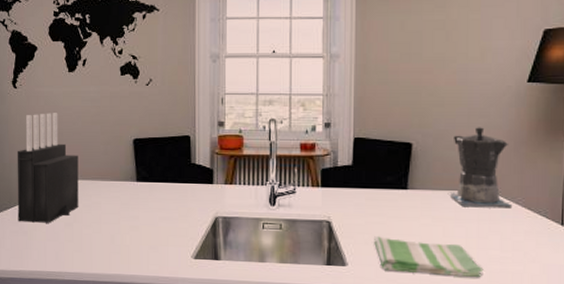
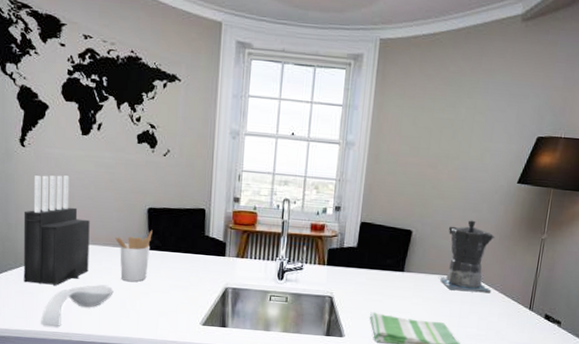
spoon rest: none [35,221,104,265] -> present [41,285,114,326]
utensil holder: none [103,161,139,216] -> present [115,230,153,282]

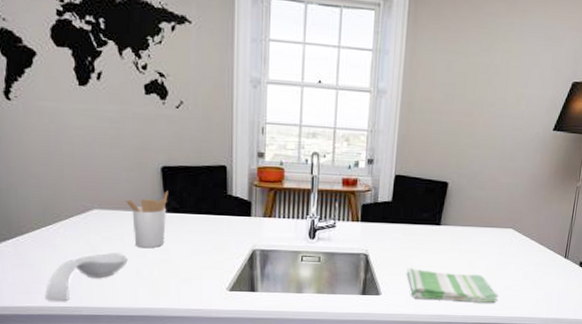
knife block: present [23,175,90,285] -> none [15,132,97,256]
coffee maker: present [440,220,495,294] -> none [477,169,532,244]

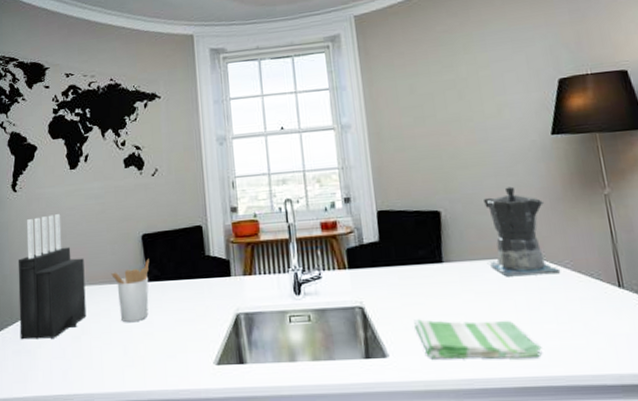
knife block: none [15,132,97,256] -> present [18,214,87,340]
spoon rest: present [45,253,128,300] -> none [40,331,115,388]
coffee maker: none [477,169,532,244] -> present [484,186,561,277]

